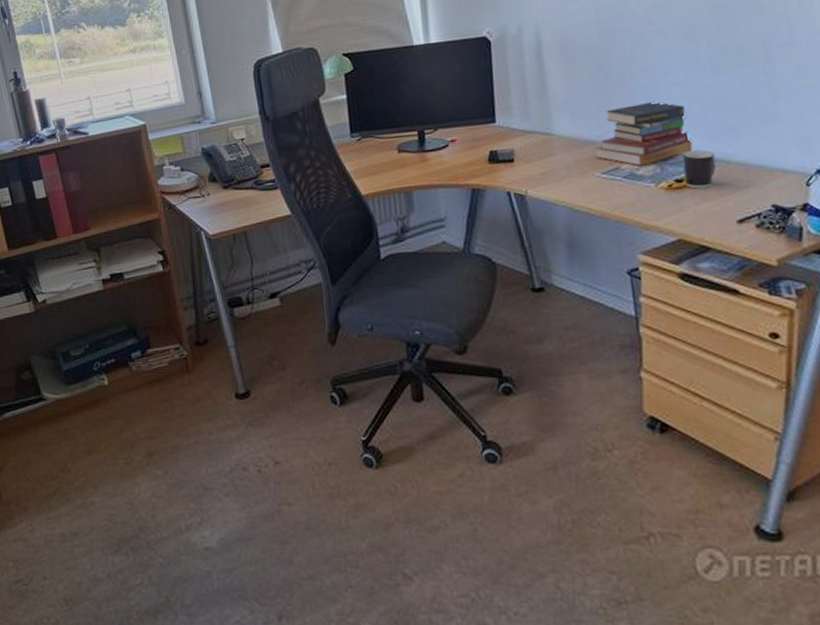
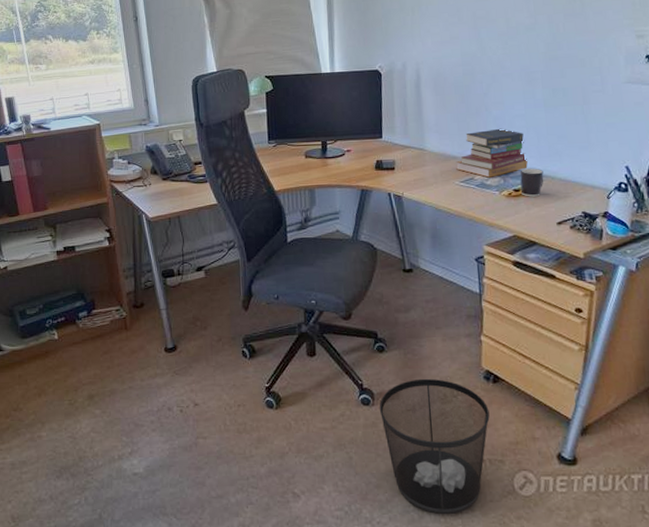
waste bin: none [509,427,659,605] -> present [379,378,490,515]

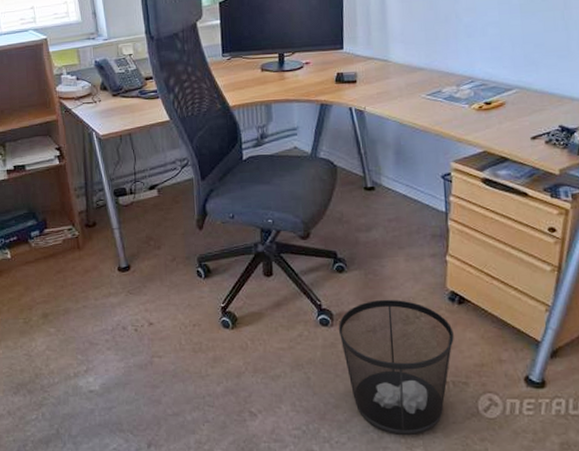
books: present [456,128,528,178] -> none [422,37,501,90]
mug: present [519,168,544,197] -> none [491,79,518,110]

